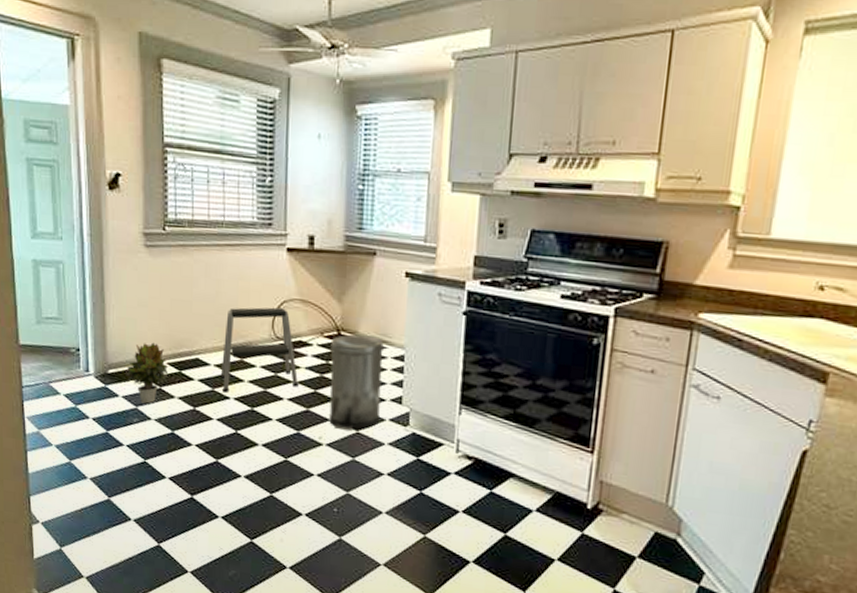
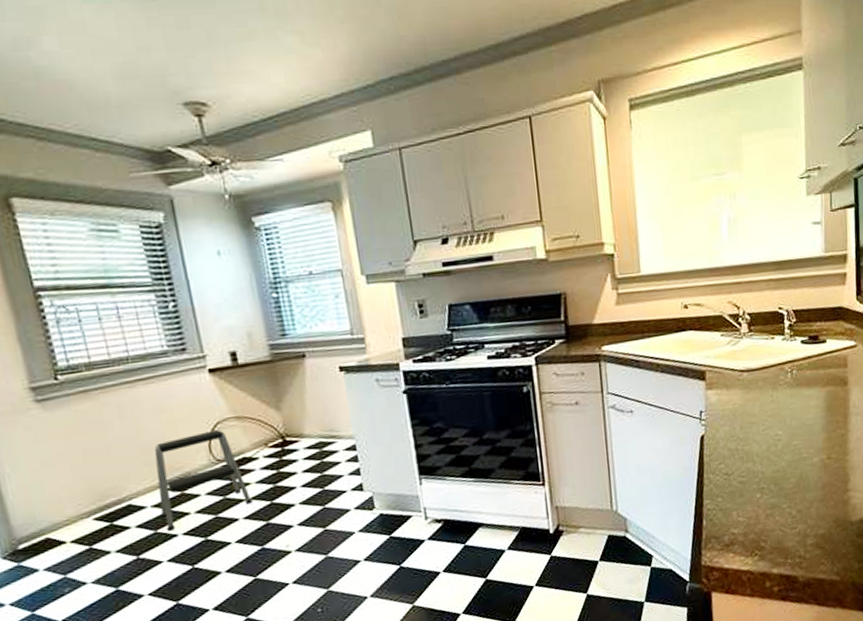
potted plant: present [125,342,168,404] -> none [42,501,97,570]
pedal bin: present [329,334,384,431] -> none [277,433,344,533]

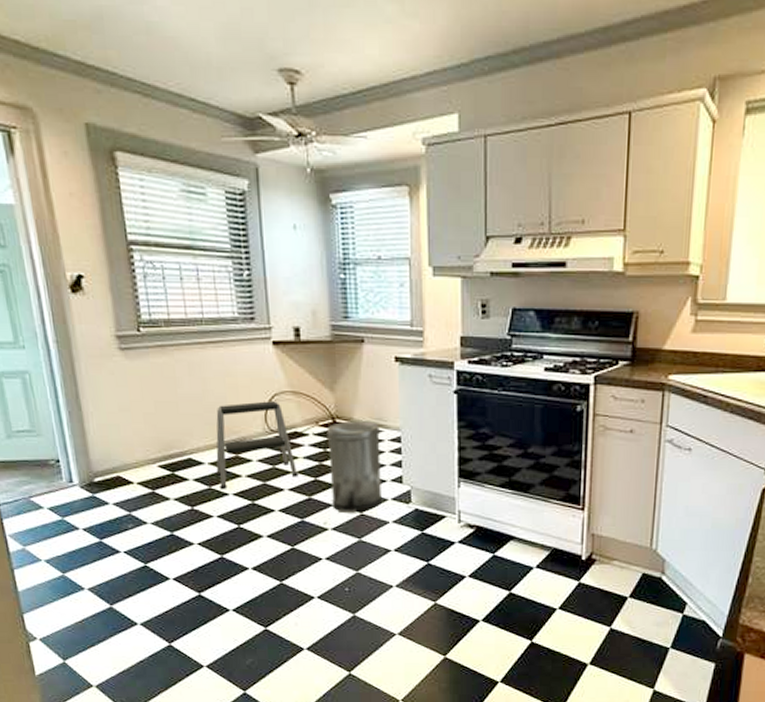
pedal bin: none [277,433,344,533] -> present [326,421,382,513]

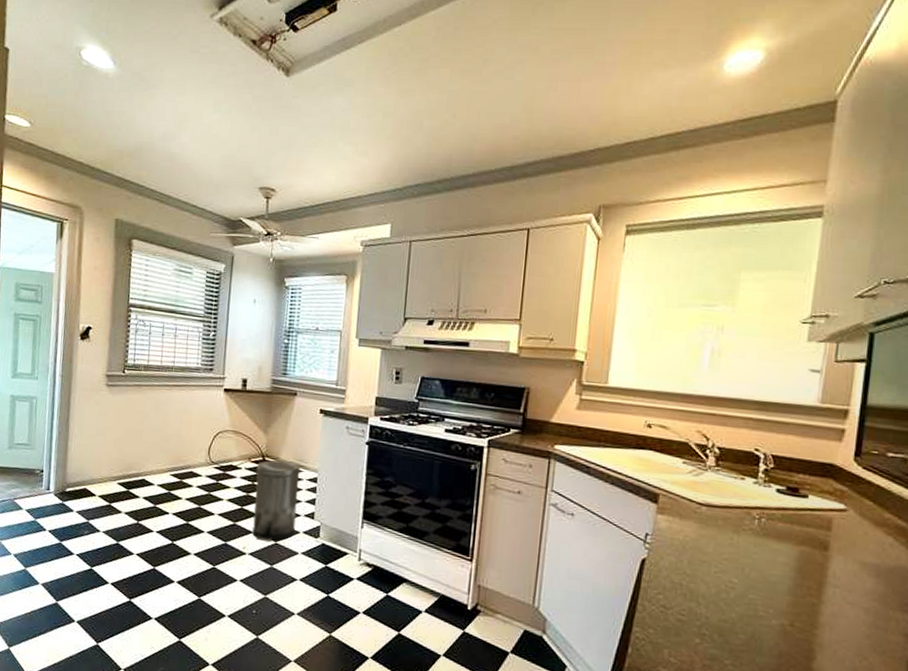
step stool: present [216,401,298,490] -> none [162,436,228,509]

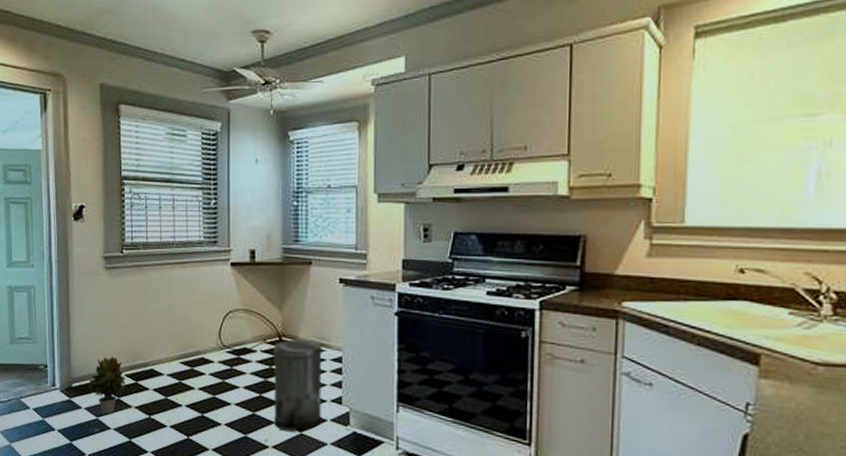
potted plant: none [80,465,118,518] -> present [88,356,125,414]

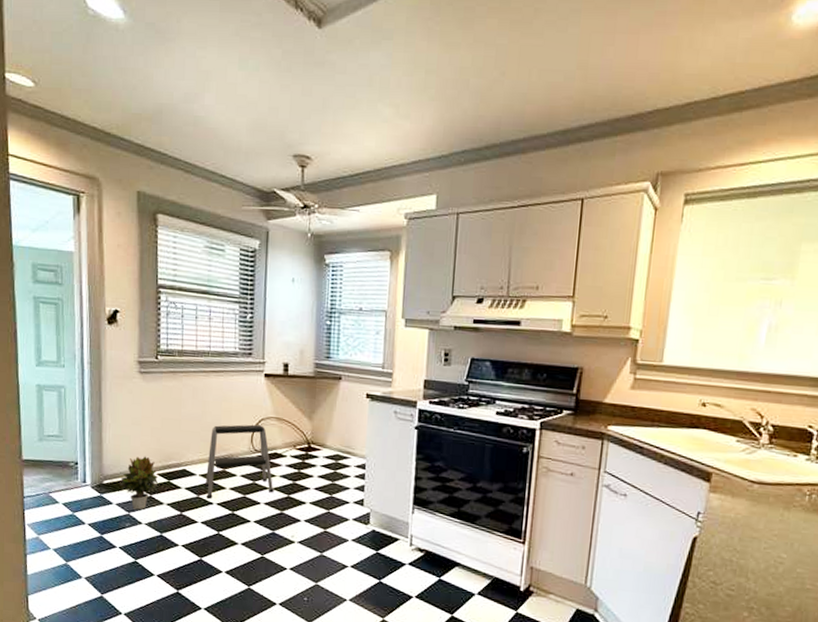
step stool: none [173,318,245,401] -> present [205,424,274,500]
pedal bin: present [273,339,322,432] -> none [301,446,348,529]

